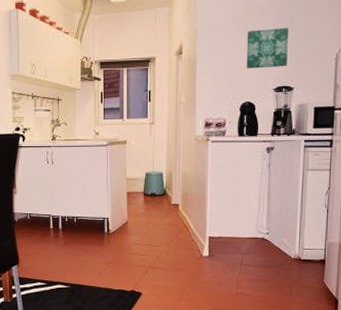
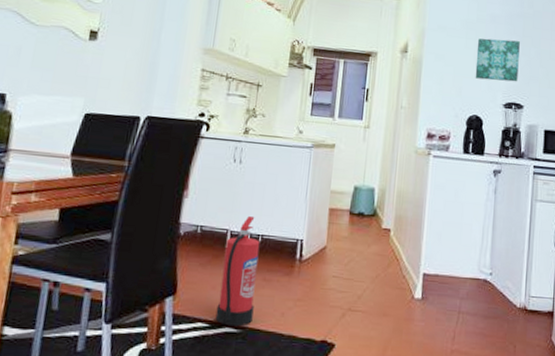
fire extinguisher: none [49,203,77,284] -> present [215,215,260,327]

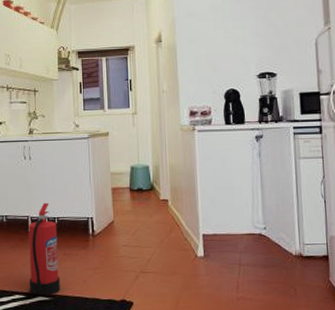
wall art: present [475,38,520,82] -> none [225,15,268,56]

